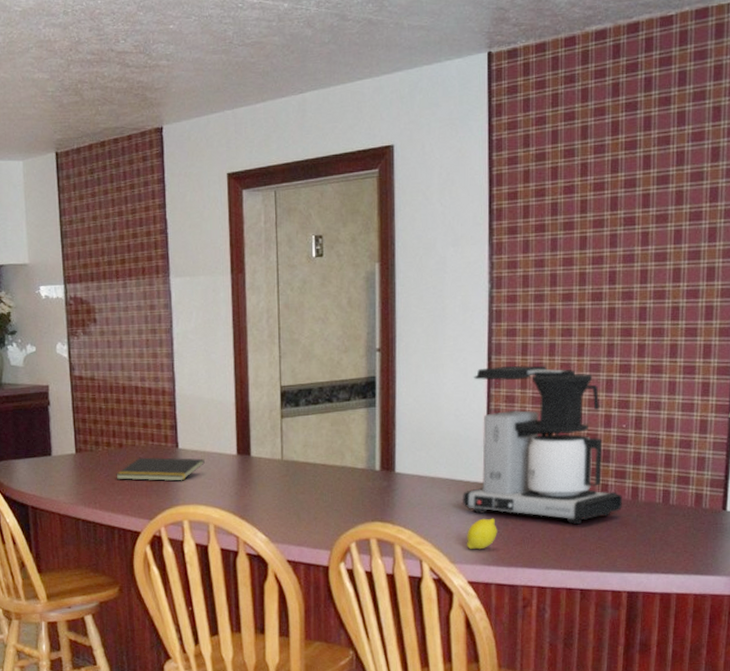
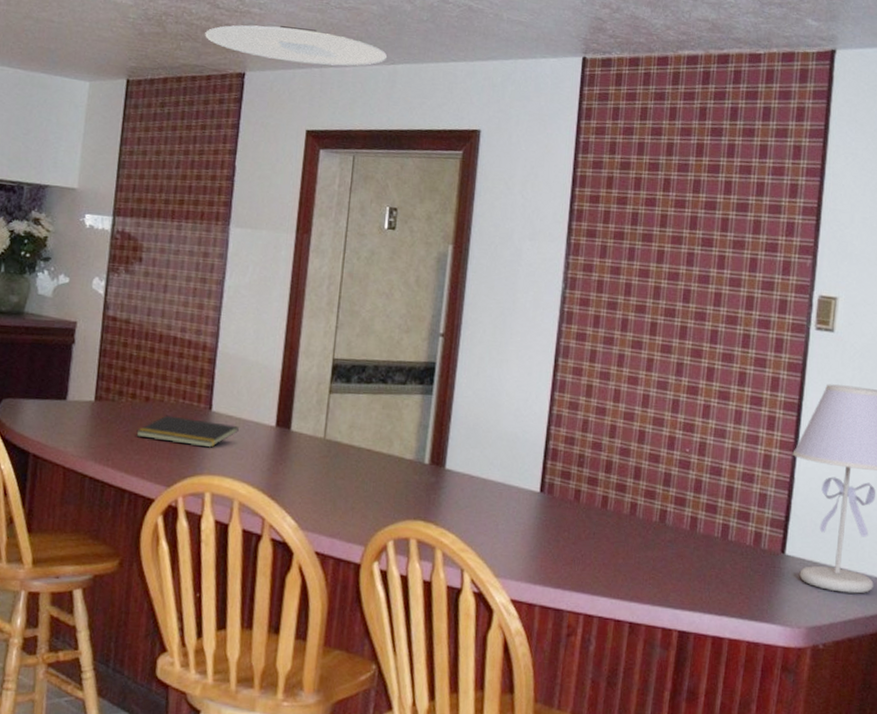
ceiling light: none [120,72,295,109] -> present [205,25,388,66]
coffee maker: present [461,365,622,525] -> none [513,369,680,550]
fruit: present [467,518,497,550] -> none [513,531,548,566]

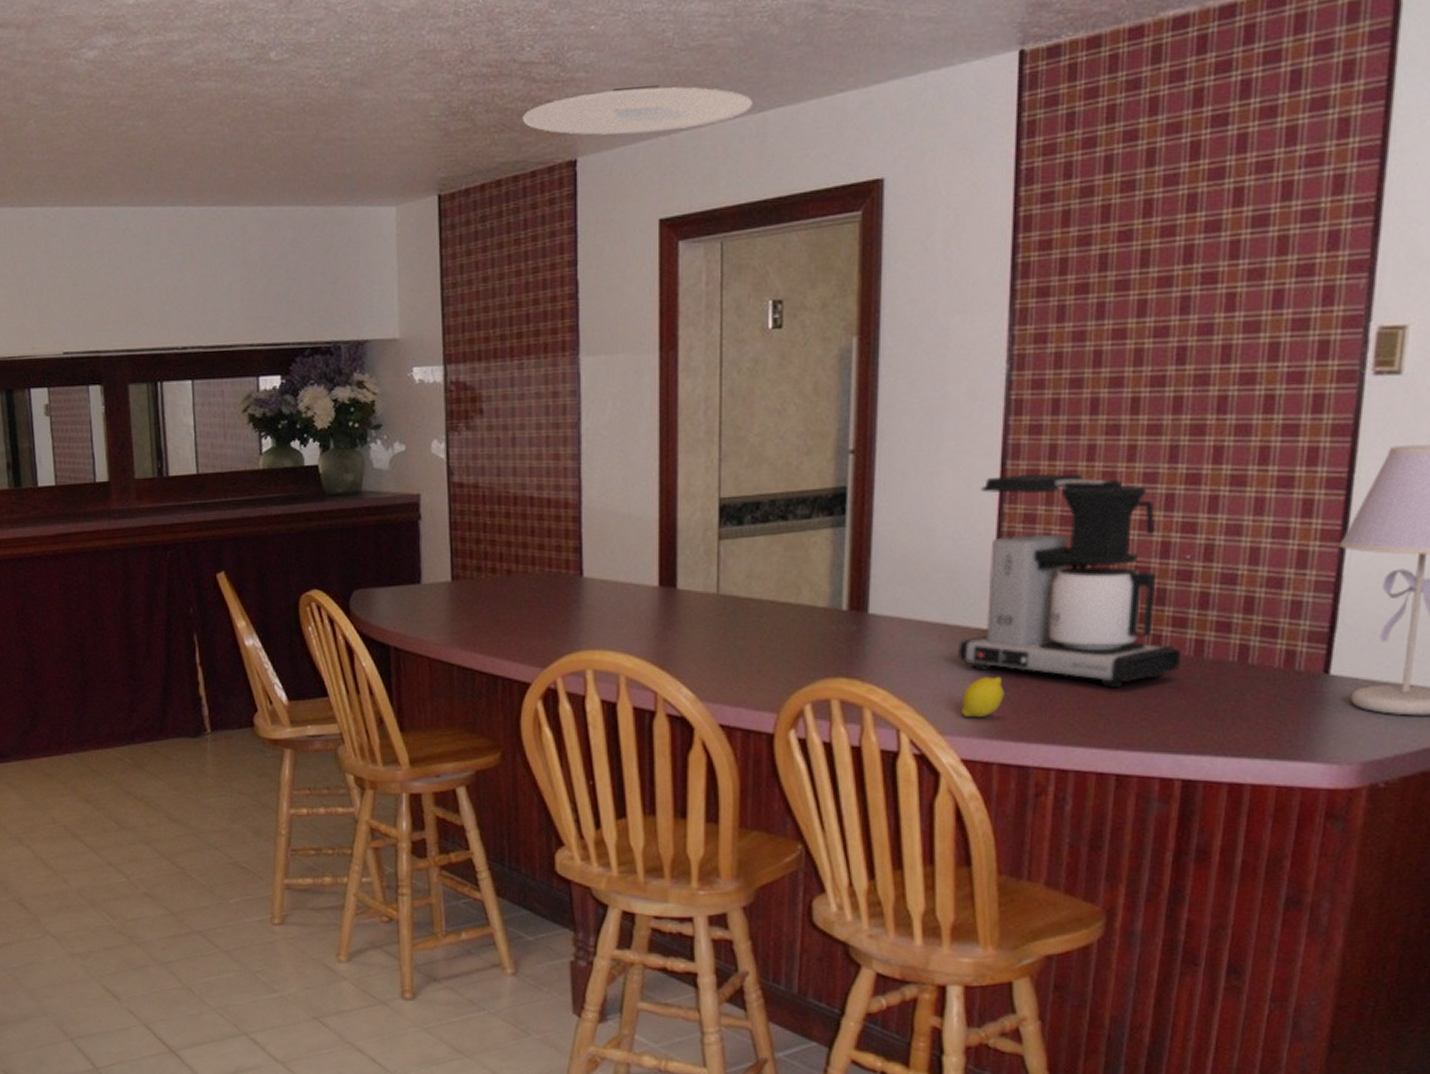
notepad: present [136,415,239,448] -> none [502,587,616,620]
coffee maker: none [513,369,680,550] -> present [957,473,1181,688]
fruit: none [513,531,548,566] -> present [962,676,1004,718]

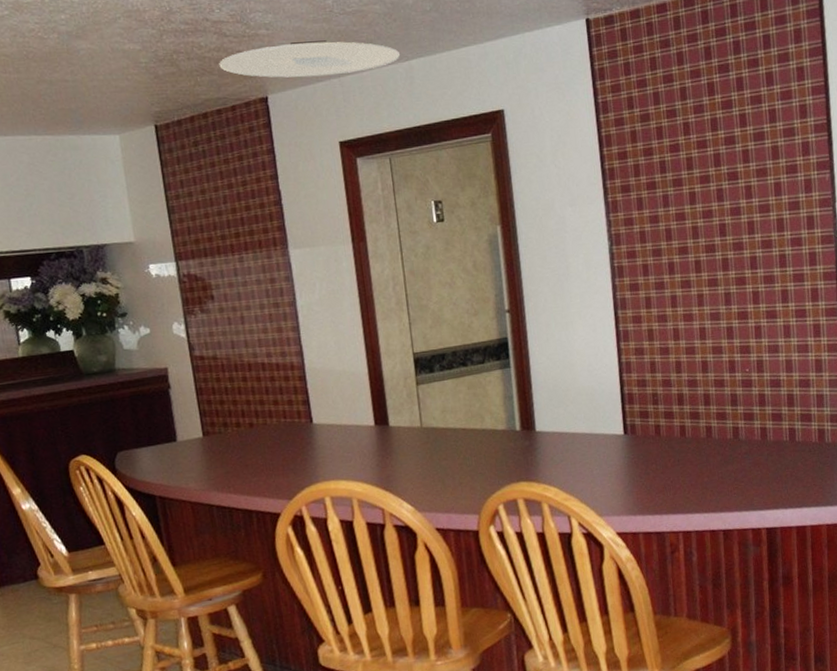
coffee maker: present [957,473,1181,688] -> none [602,316,753,468]
fruit: present [962,676,1004,718] -> none [611,468,640,501]

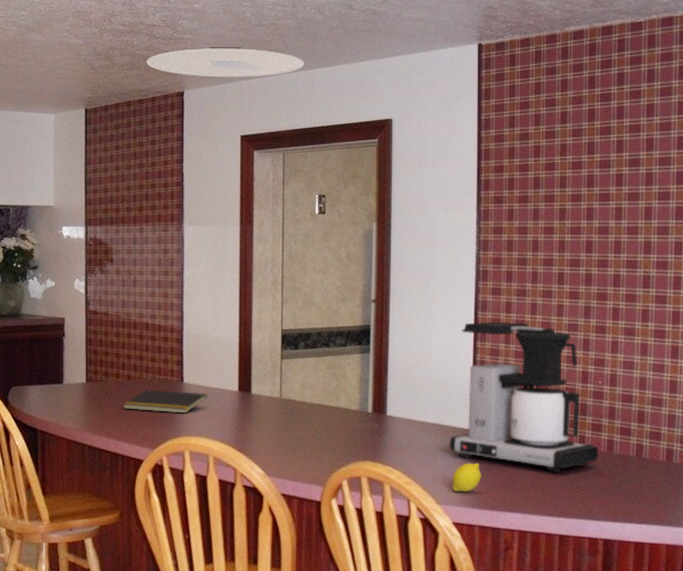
notepad: none [249,432,342,462] -> present [123,389,207,414]
coffee maker: none [602,316,753,468] -> present [448,321,598,473]
fruit: none [611,468,640,501] -> present [452,463,481,492]

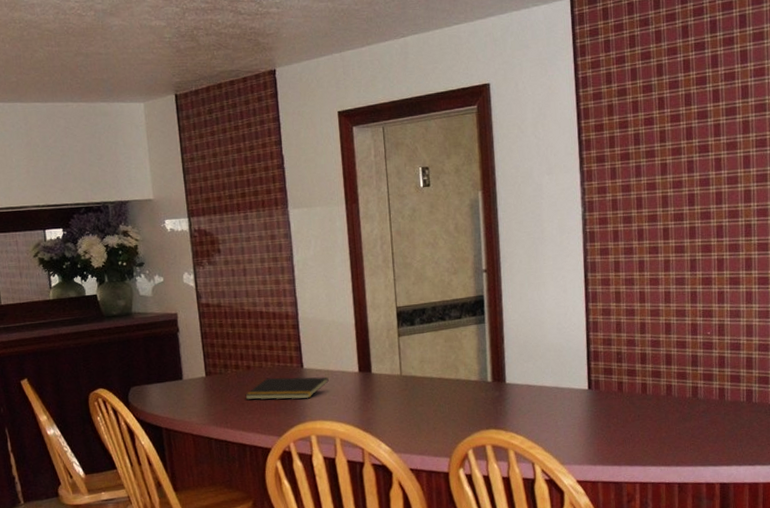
ceiling light: present [147,47,305,78] -> none [233,18,397,53]
coffee maker: present [448,321,598,473] -> none [567,280,711,424]
fruit: present [452,463,481,492] -> none [573,421,601,451]

